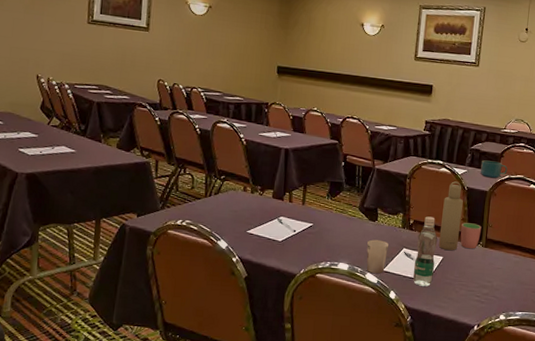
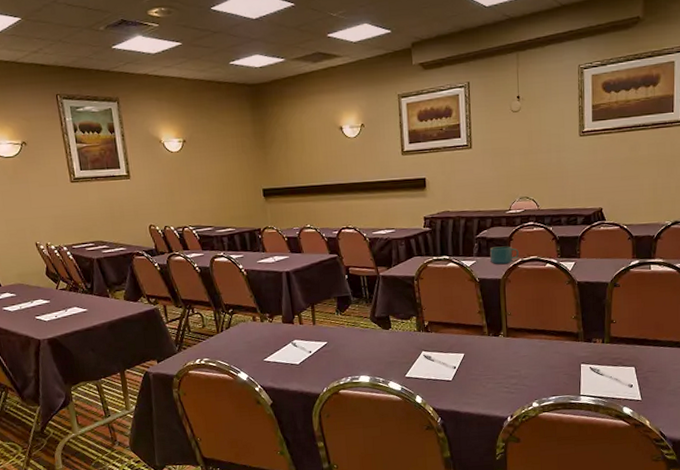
cup: present [366,239,389,274] -> none [385,347,407,382]
bottle: present [412,216,438,286] -> none [435,315,457,386]
bottle: present [438,181,463,251] -> none [456,274,478,347]
cup: present [460,222,482,249] -> none [479,314,500,342]

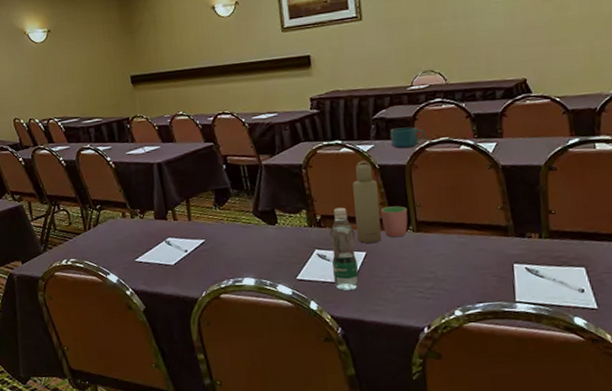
bottle: none [435,315,457,386] -> present [329,207,359,291]
bottle: none [456,274,478,347] -> present [352,160,382,244]
cup: none [479,314,500,342] -> present [381,206,409,238]

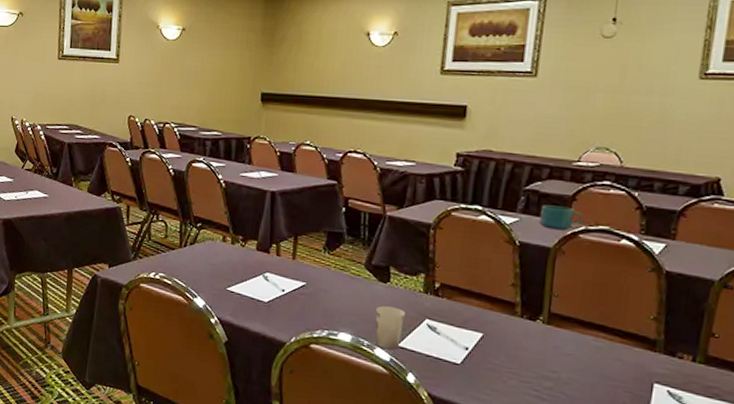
cup: none [271,245,298,285] -> present [375,305,405,350]
bottle: present [329,207,359,291] -> none [439,279,476,371]
bottle: present [352,160,382,244] -> none [476,233,513,327]
cup: present [381,206,409,238] -> none [509,289,542,326]

